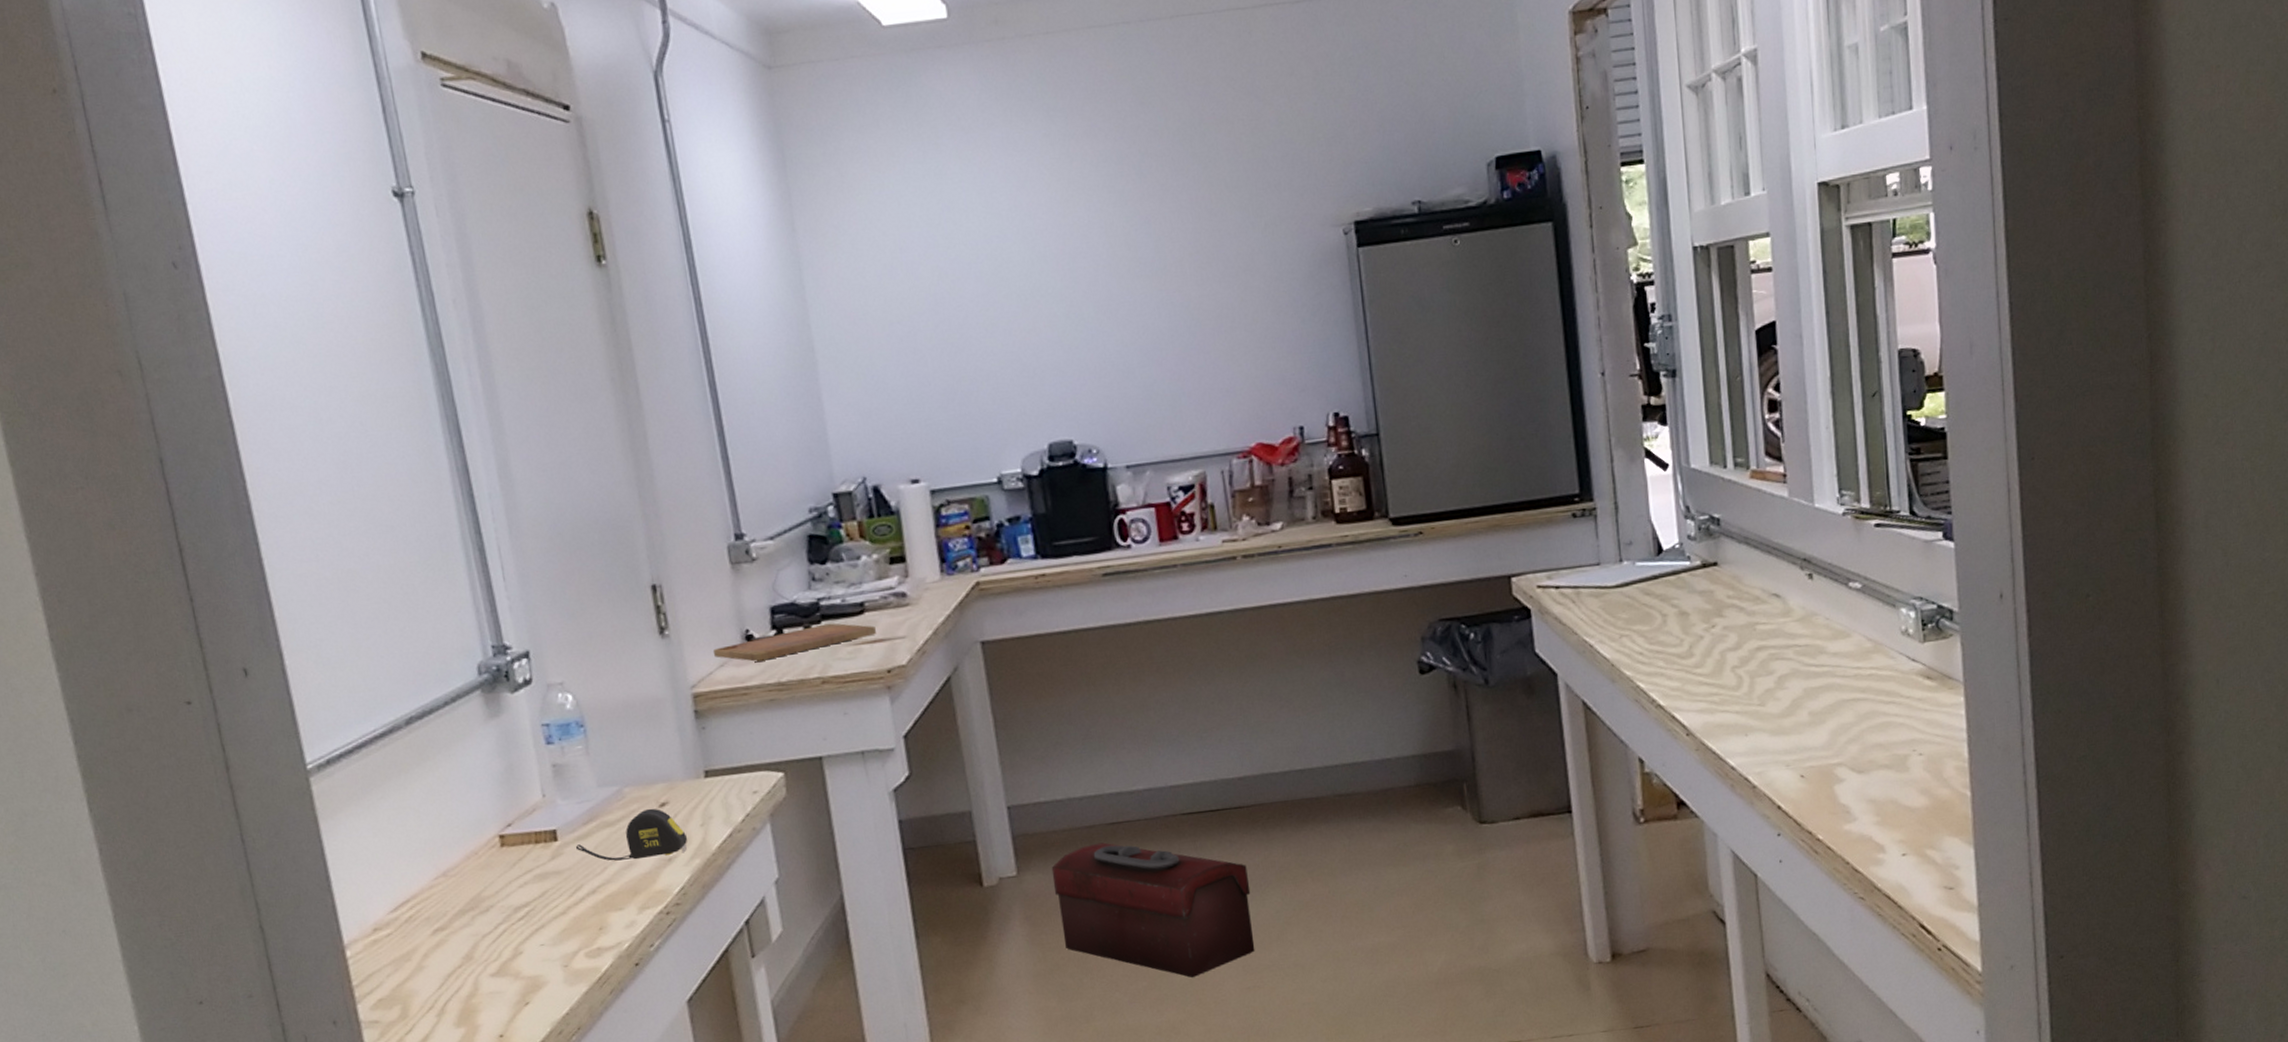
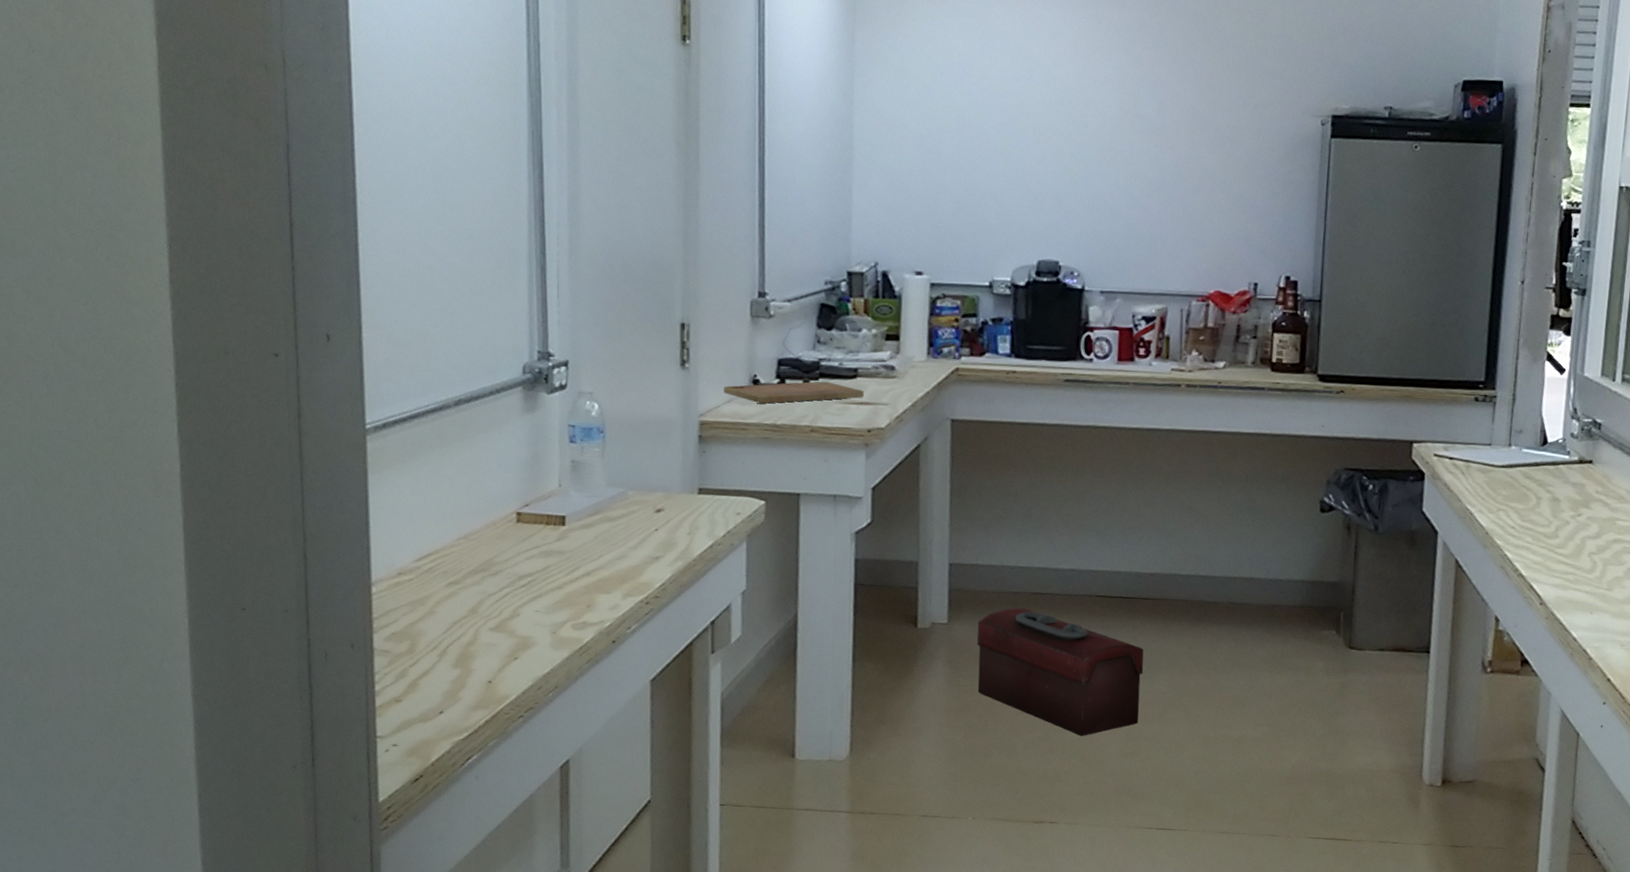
tape measure: present [575,808,688,861] -> none [579,511,675,555]

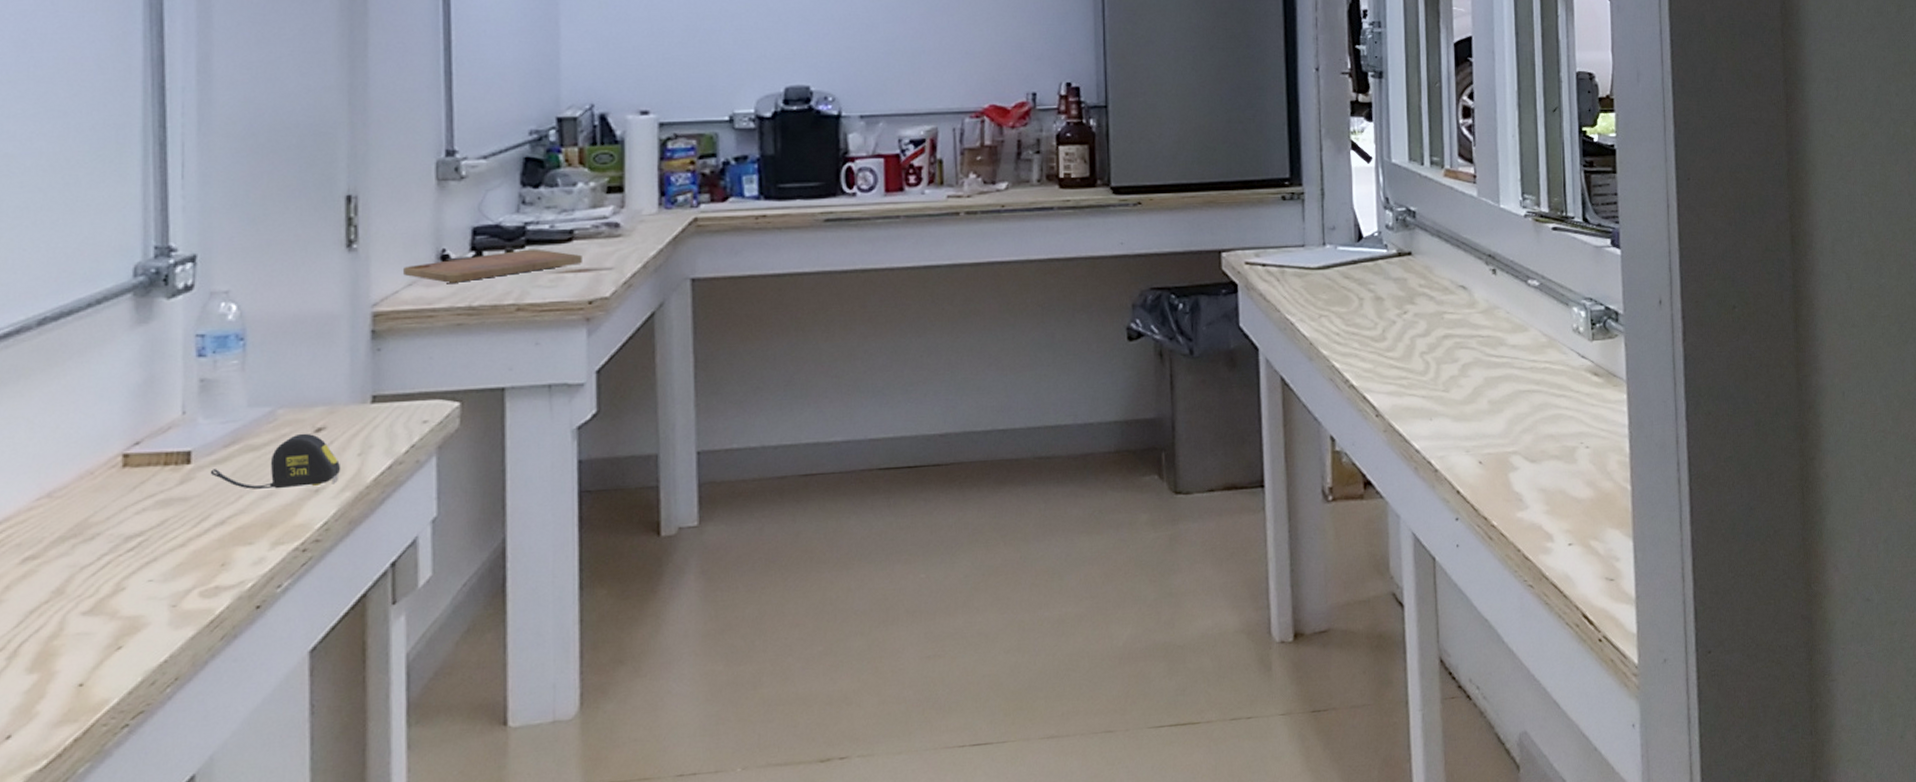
tape measure: none [579,511,675,555] -> present [210,433,341,490]
toolbox: present [976,607,1144,736] -> none [735,494,941,643]

